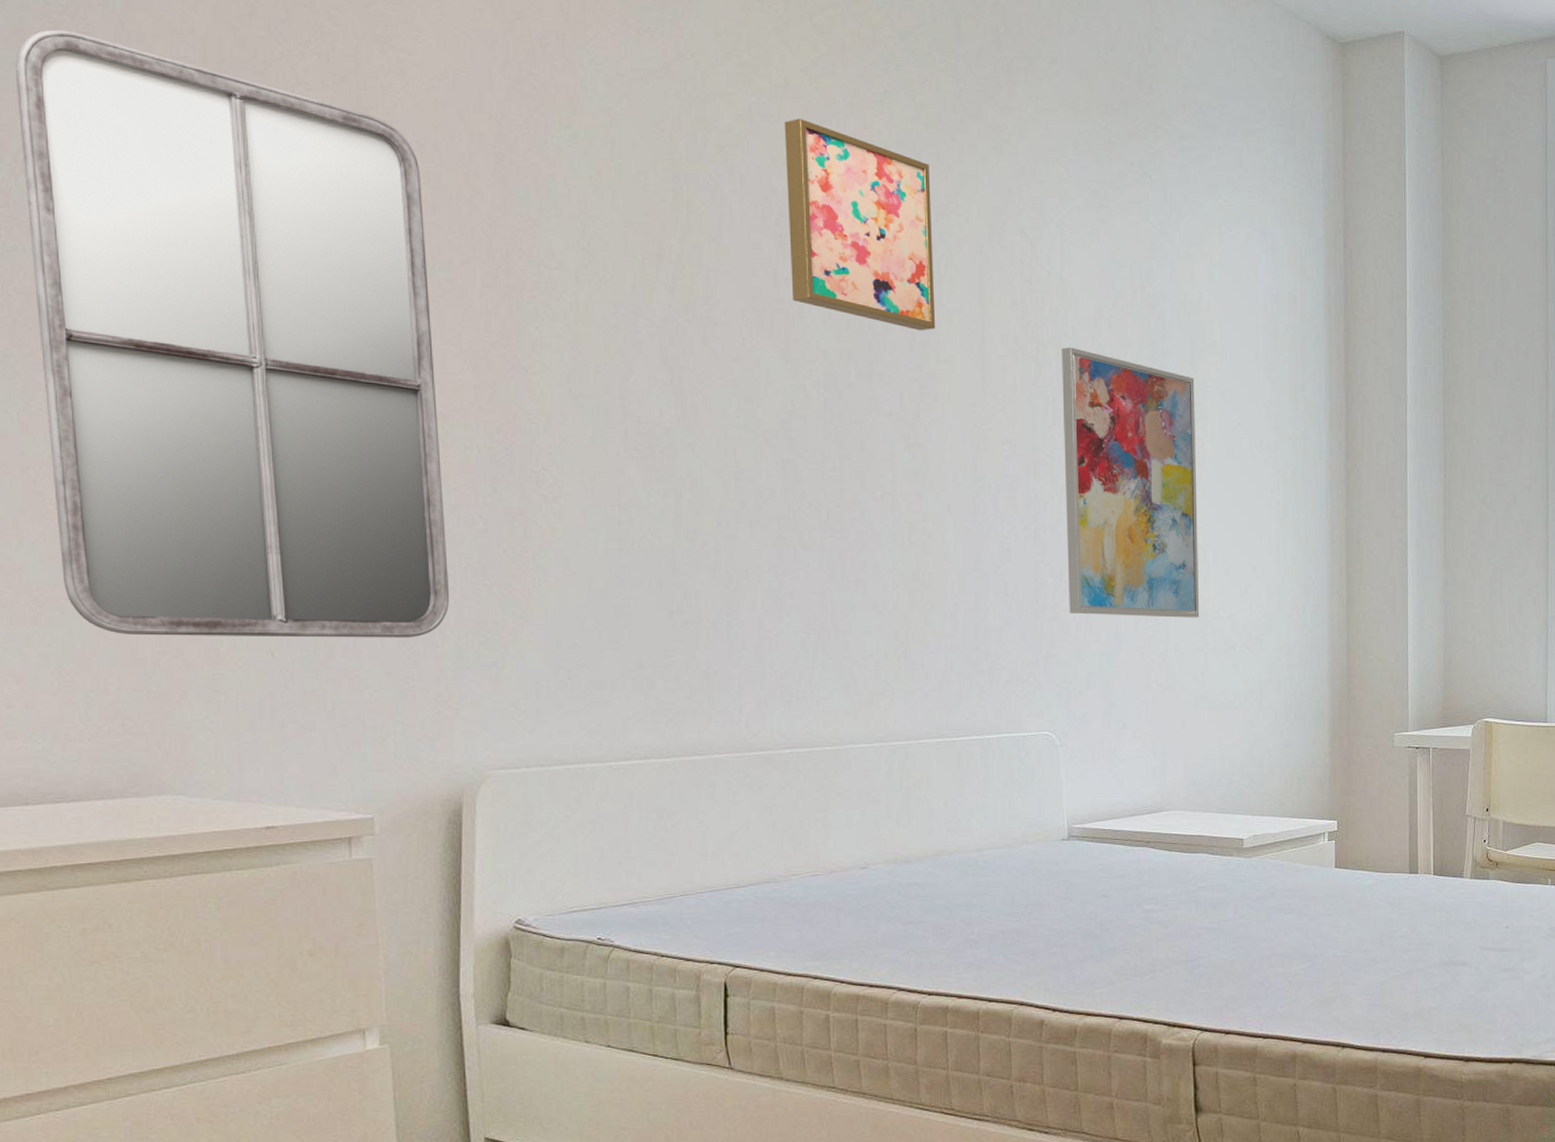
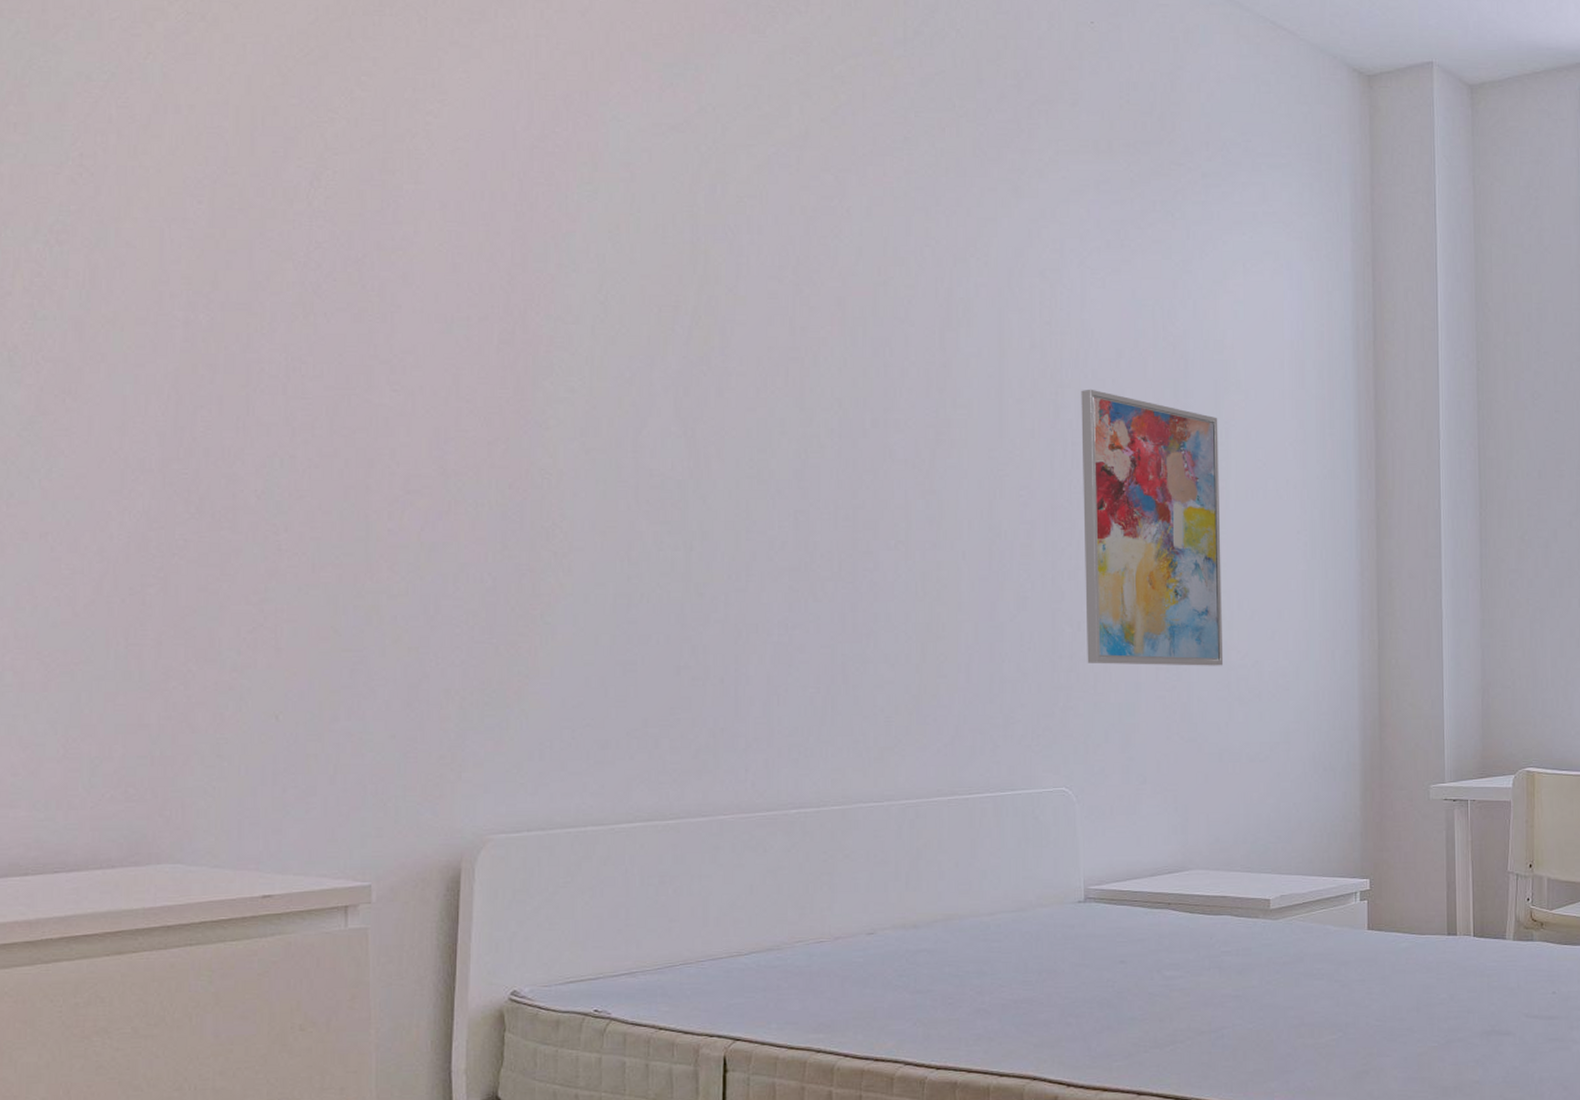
home mirror: present [15,29,450,638] -> none [55,104,456,701]
wall art: present [784,119,936,331] -> none [803,168,953,377]

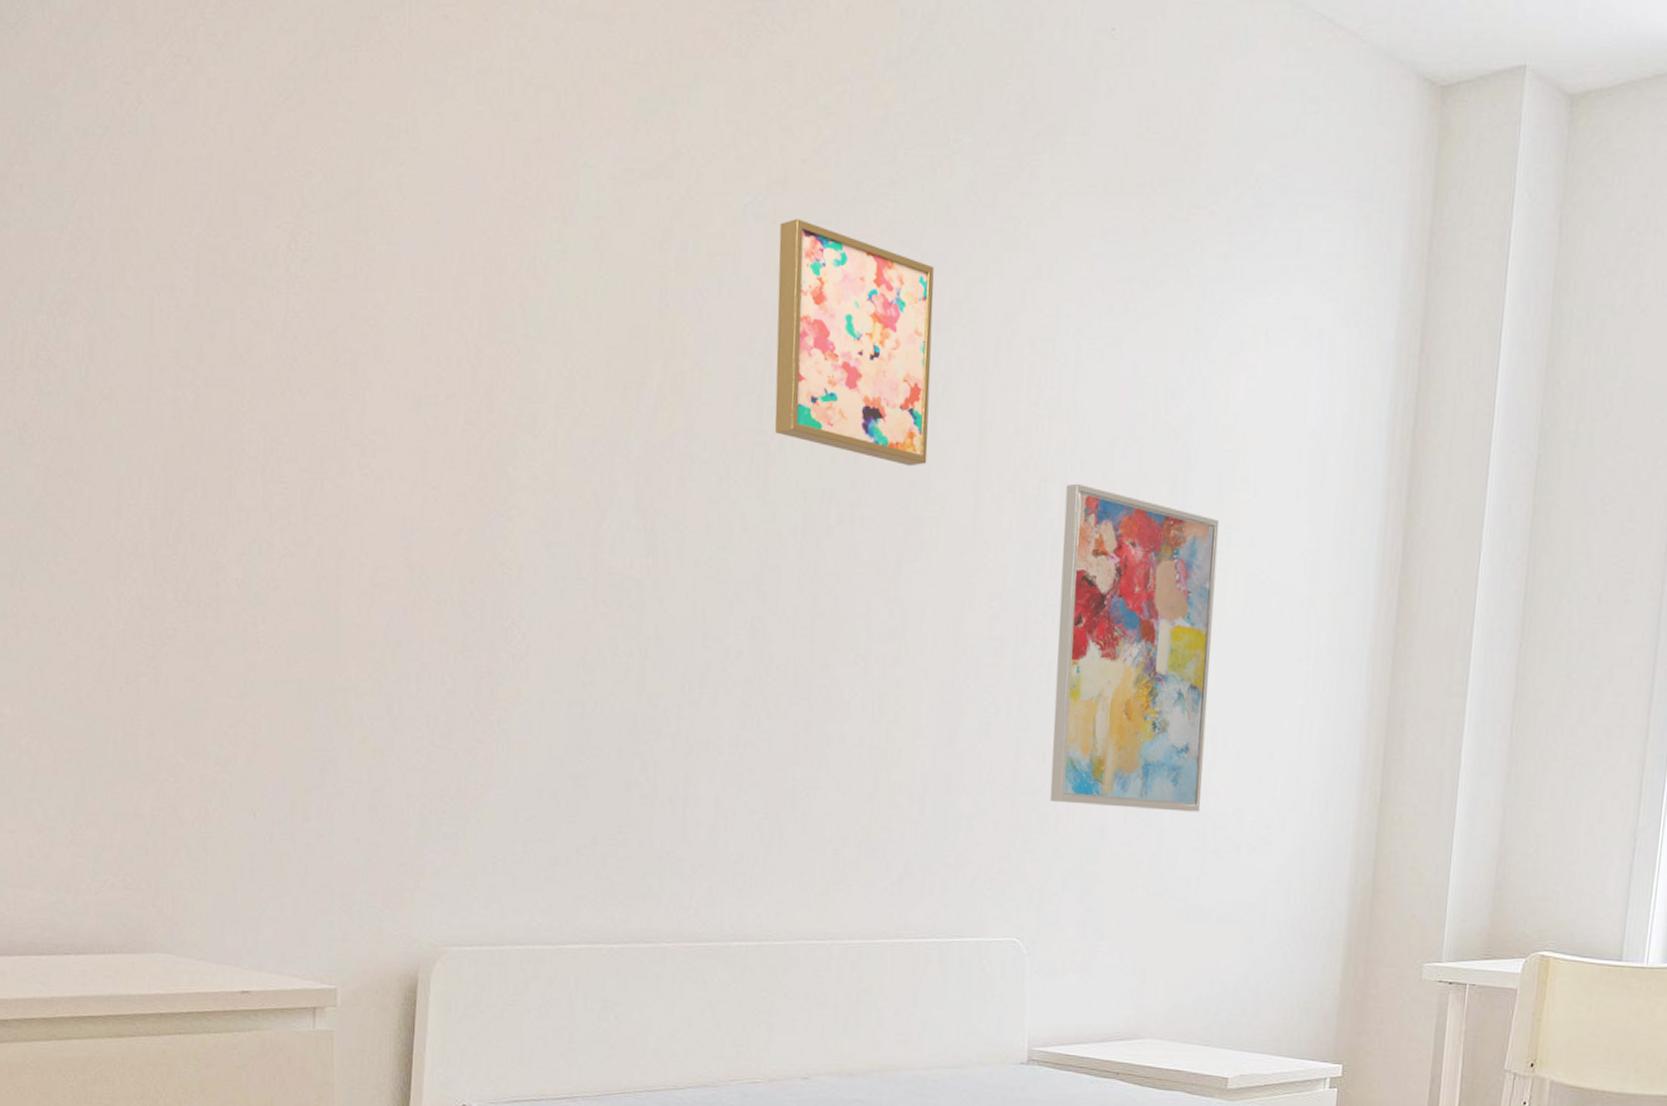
wall art: none [803,168,953,377] -> present [774,219,934,467]

